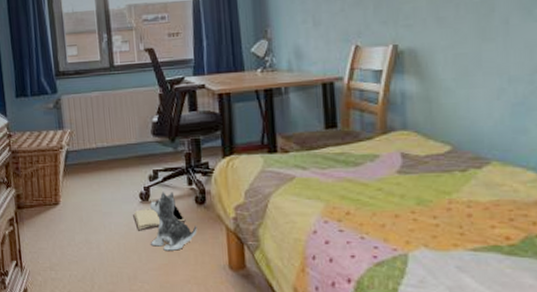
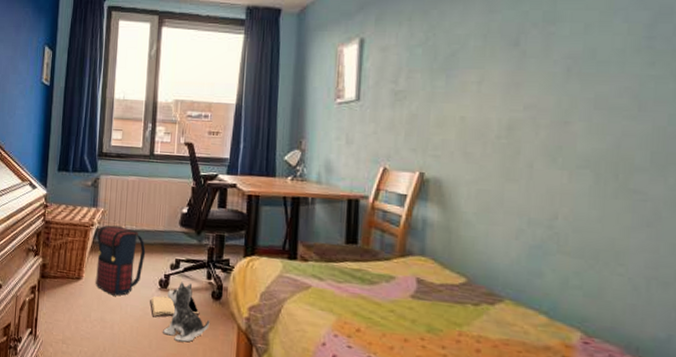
satchel: none [67,145,121,216] -> present [96,225,146,296]

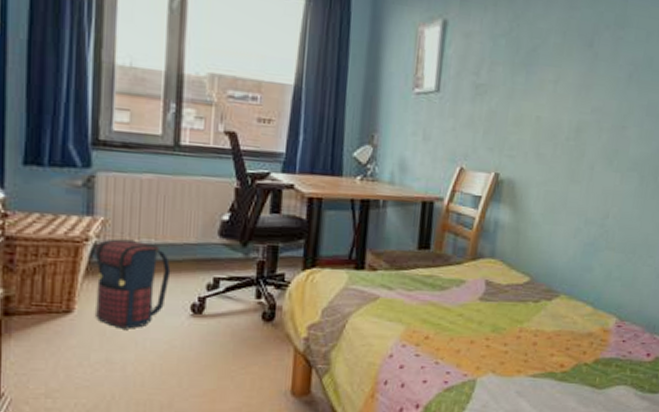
book: present [150,296,200,318] -> none [178,320,247,350]
plush toy: present [163,282,210,342] -> none [197,304,260,374]

